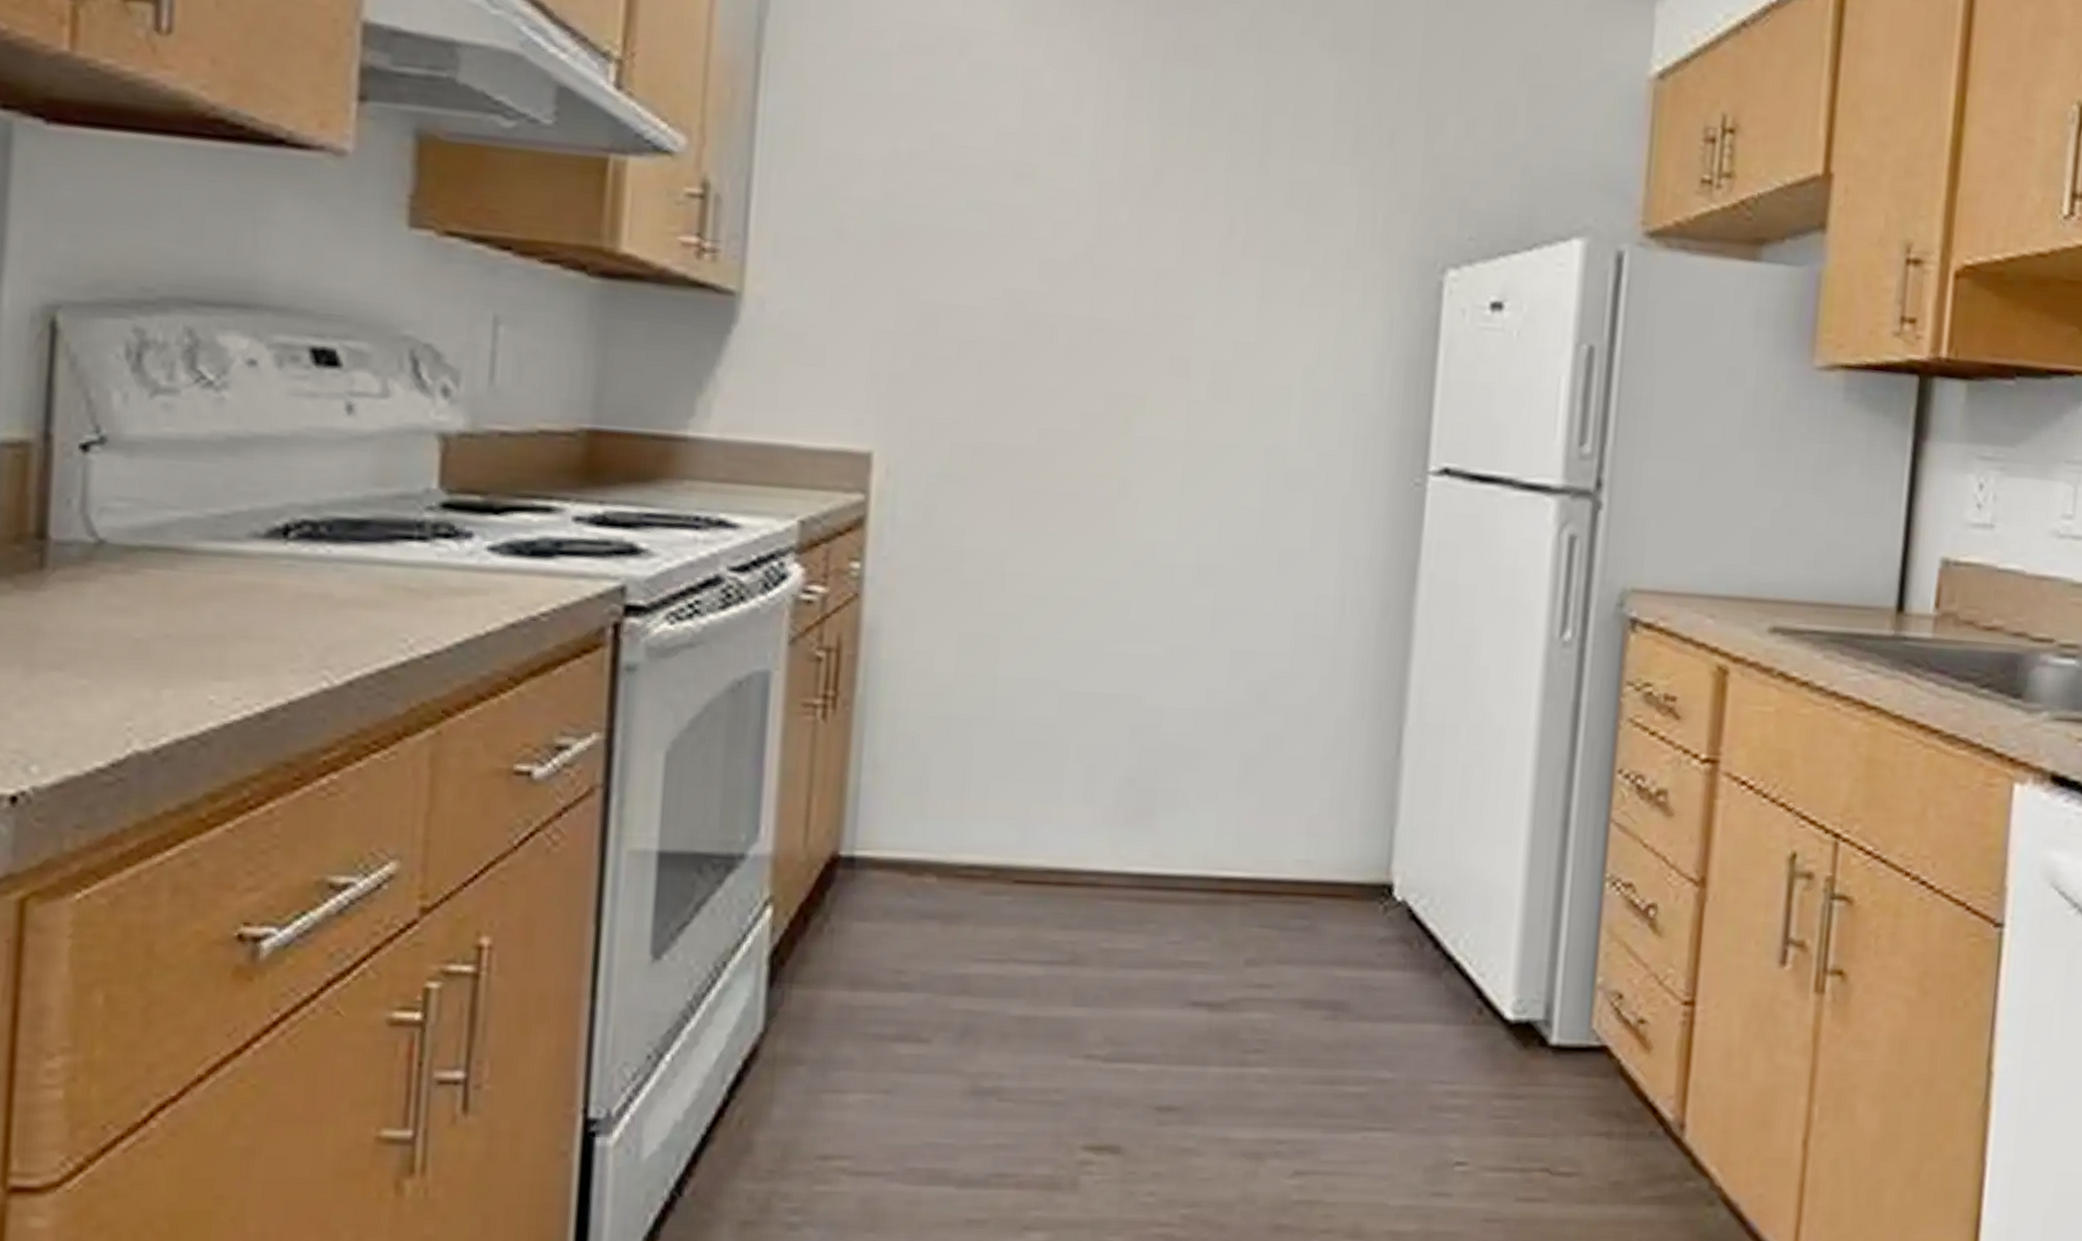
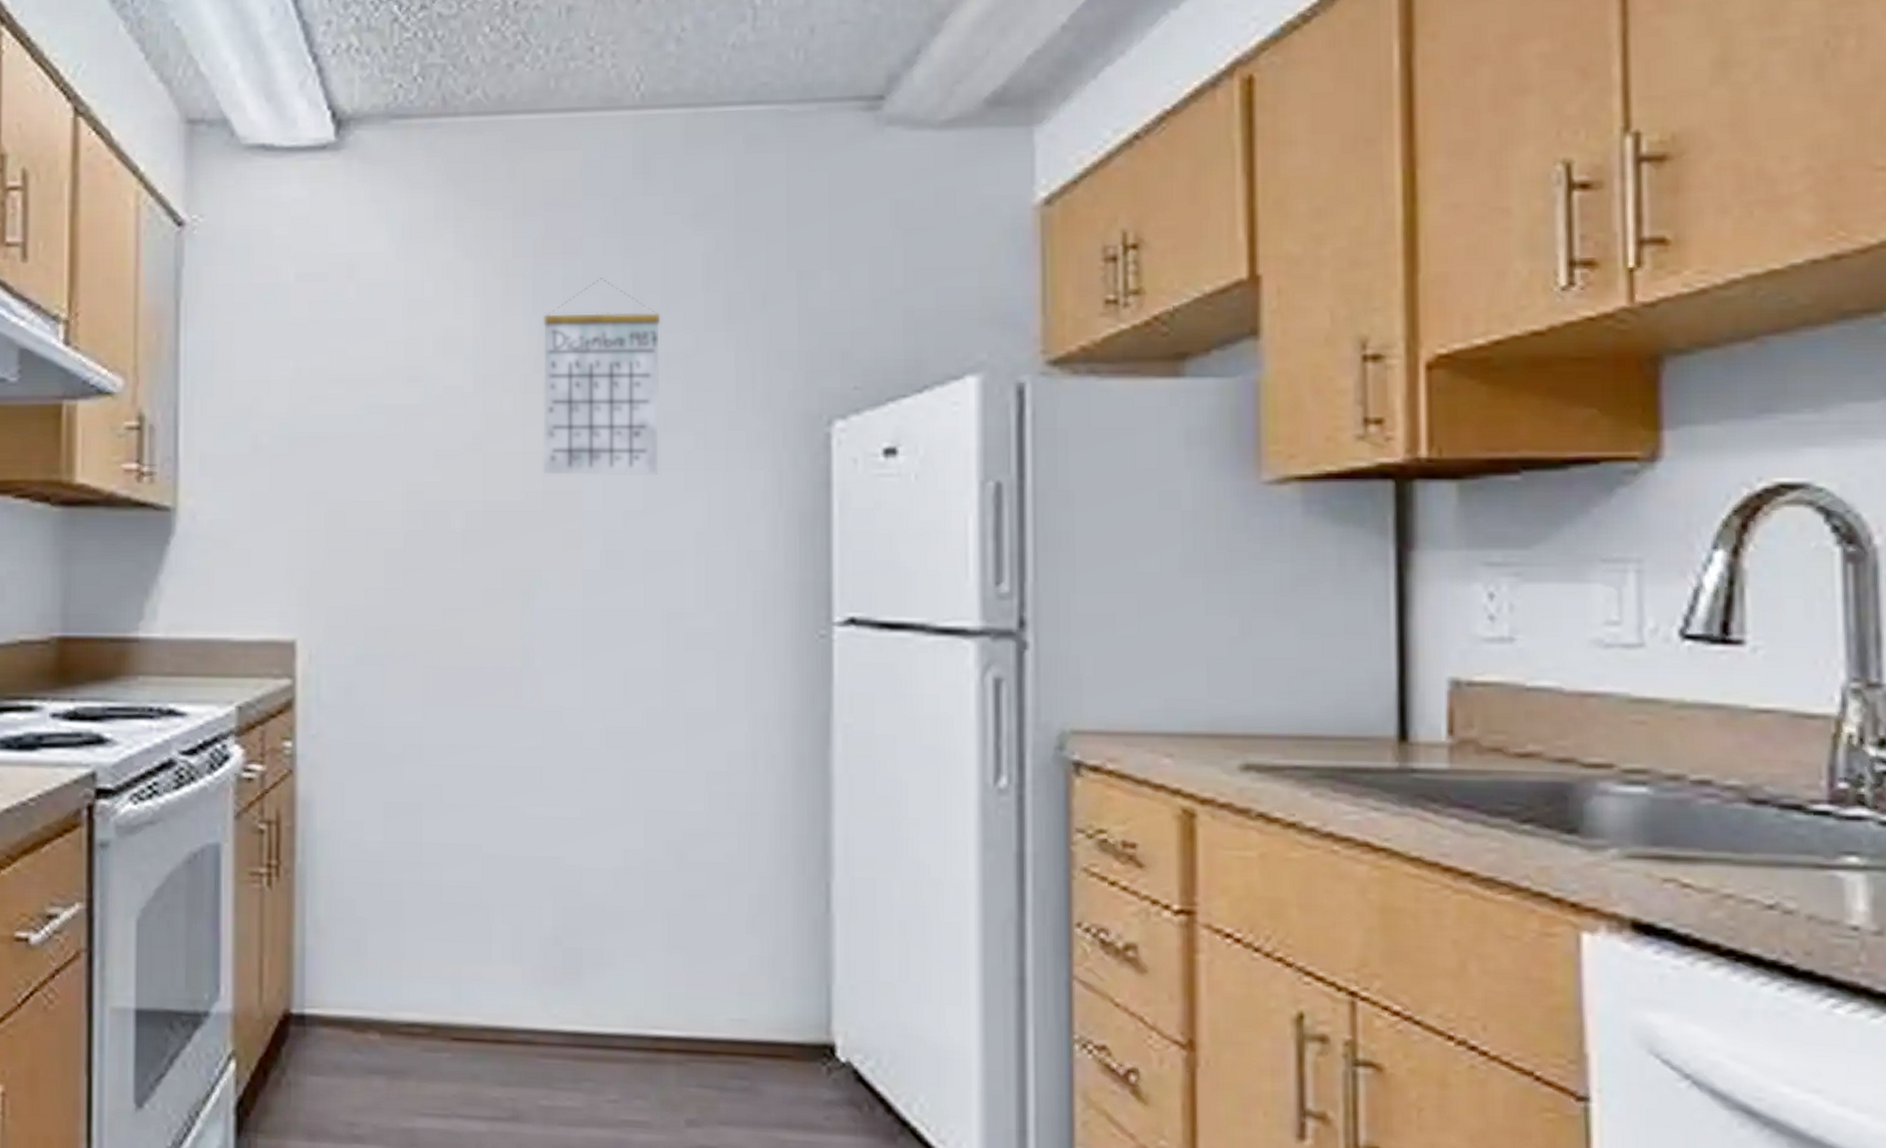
calendar: none [1155,93,1289,307] -> present [542,278,661,475]

